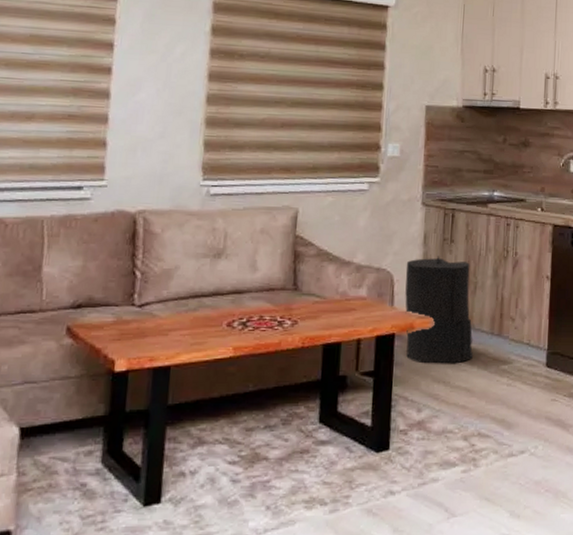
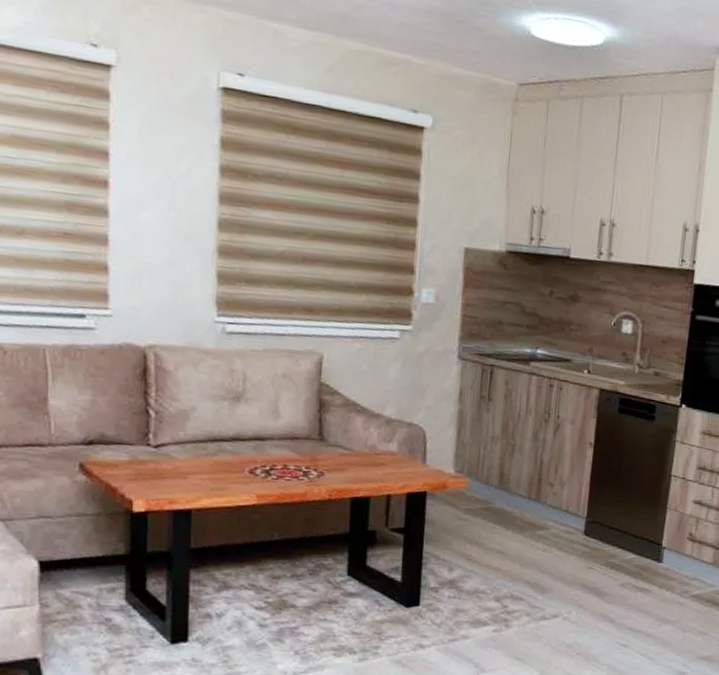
trash can: present [405,256,474,364] -> none [438,414,509,526]

